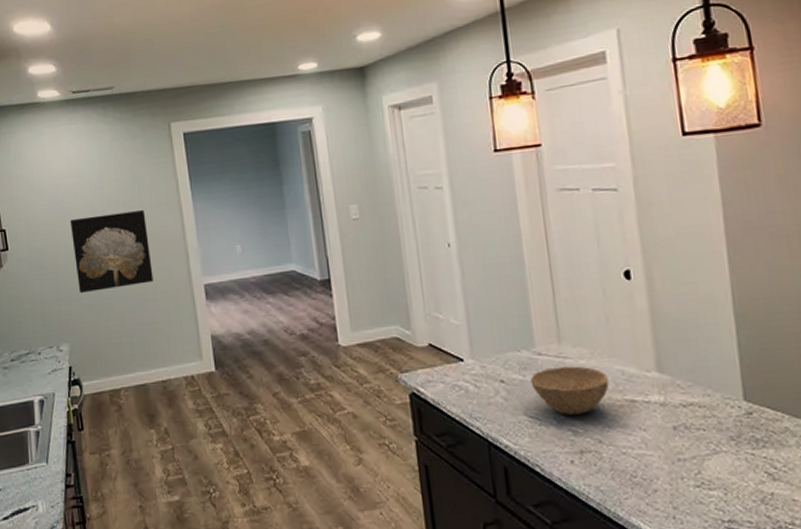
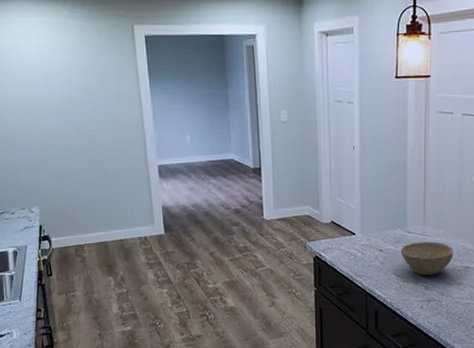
wall art: present [69,210,154,294] -> none [40,99,115,166]

